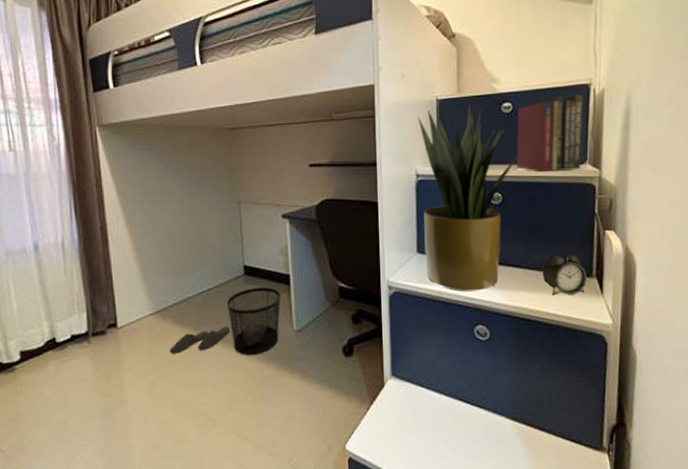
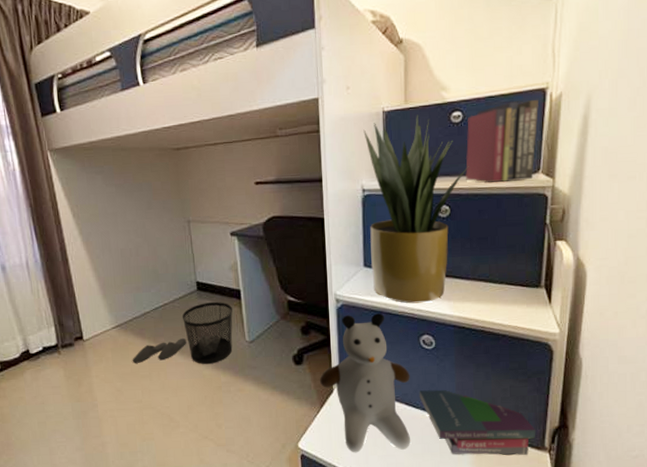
stuffed animal: none [370,301,466,456] -> present [319,313,411,453]
books: none [473,384,594,458] -> present [418,389,536,456]
alarm clock: present [542,254,587,296] -> none [489,265,535,307]

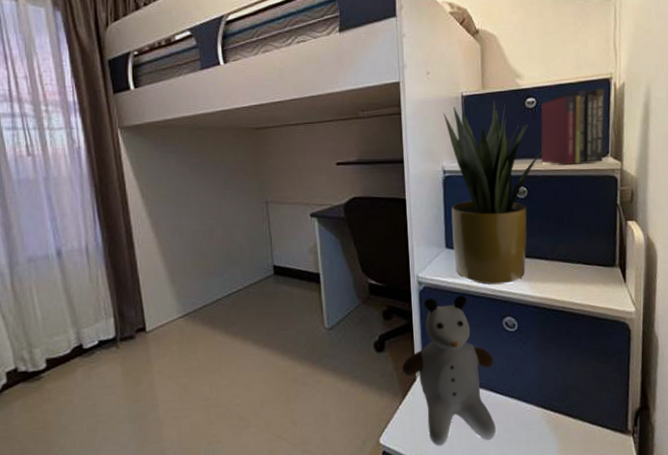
slippers: present [132,338,187,363] -> none [200,327,261,356]
waste bin: present [182,302,233,364] -> none [256,286,312,355]
books: present [418,389,536,456] -> none [503,373,619,443]

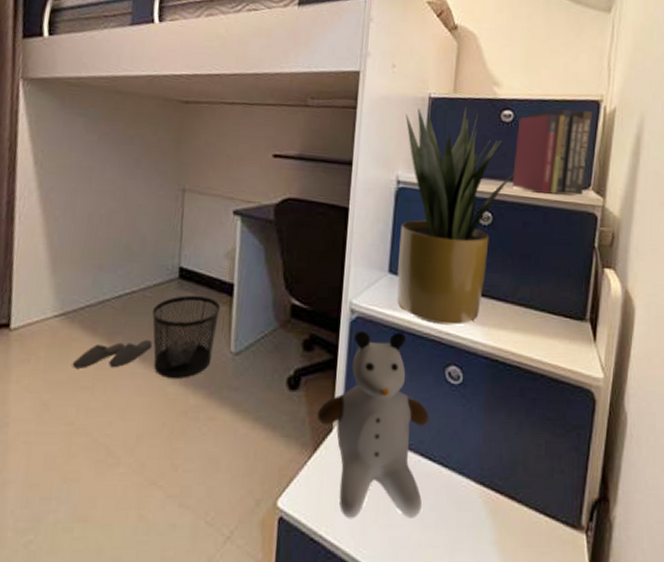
slippers: none [200,327,261,356] -> present [72,340,153,368]
waste bin: none [256,286,312,355] -> present [151,295,221,378]

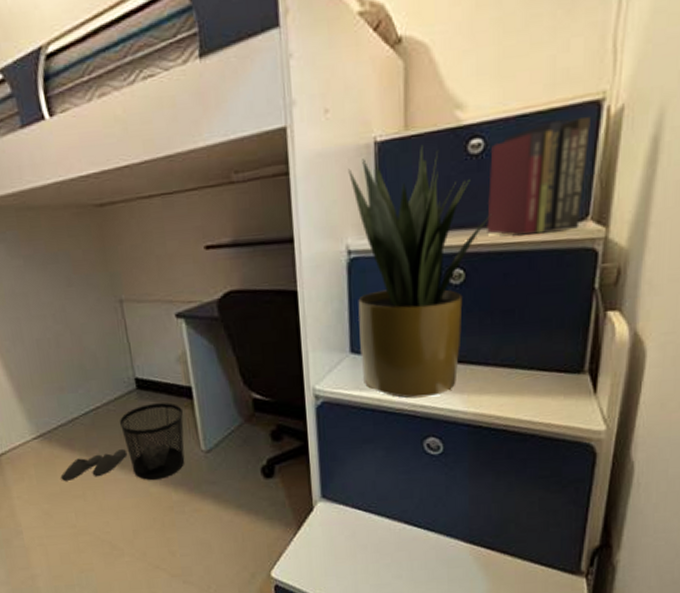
stuffed animal: present [316,331,430,519] -> none [295,411,412,582]

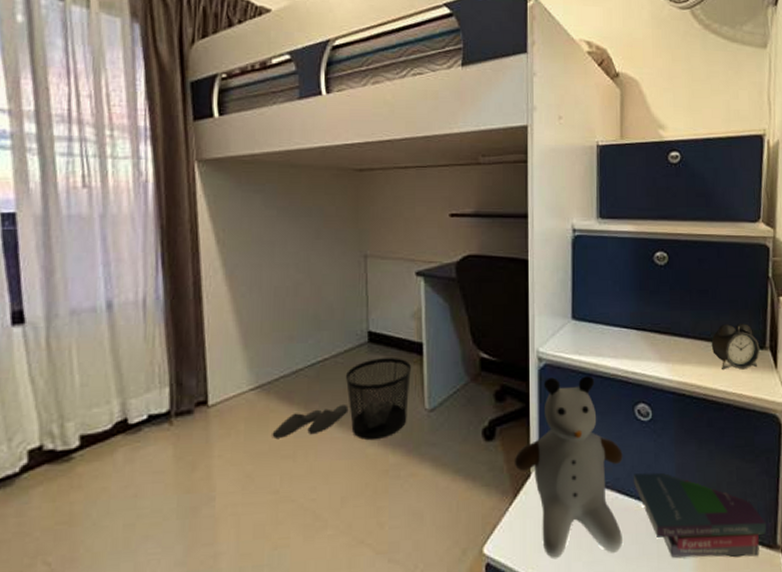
stuffed animal: none [295,411,412,582] -> present [514,376,624,560]
planter: present [348,144,492,398] -> none [576,151,688,365]
books: none [421,504,571,582] -> present [633,472,767,558]
books: present [487,117,590,235] -> none [684,146,757,229]
alarm clock: none [515,344,576,399] -> present [711,322,760,371]

